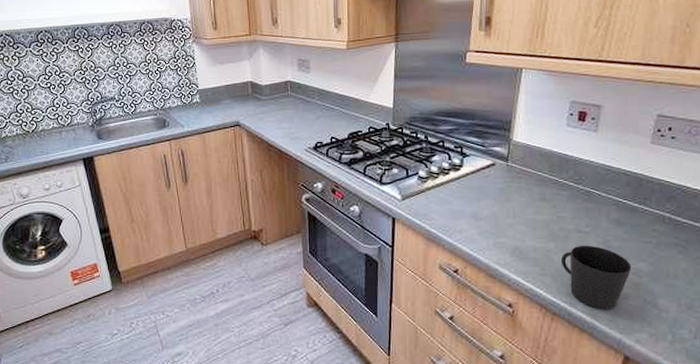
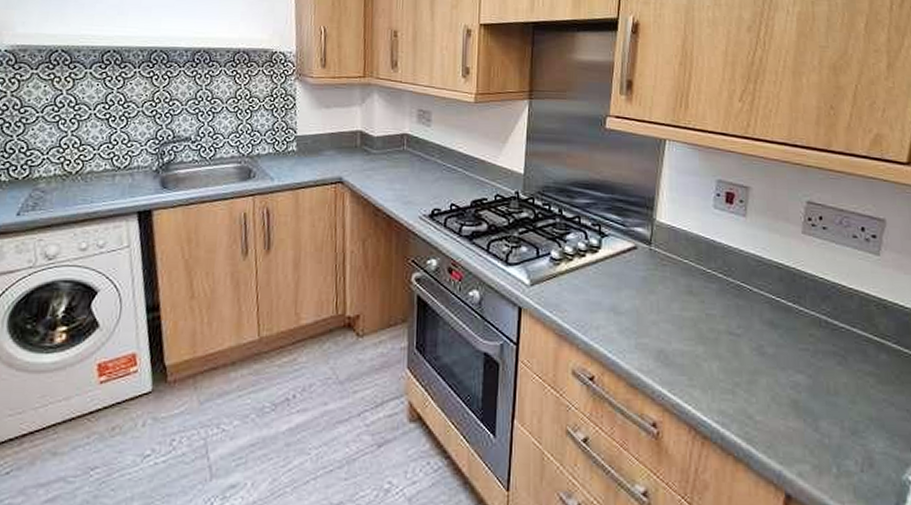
cup: present [560,245,632,310] -> none [710,350,789,434]

